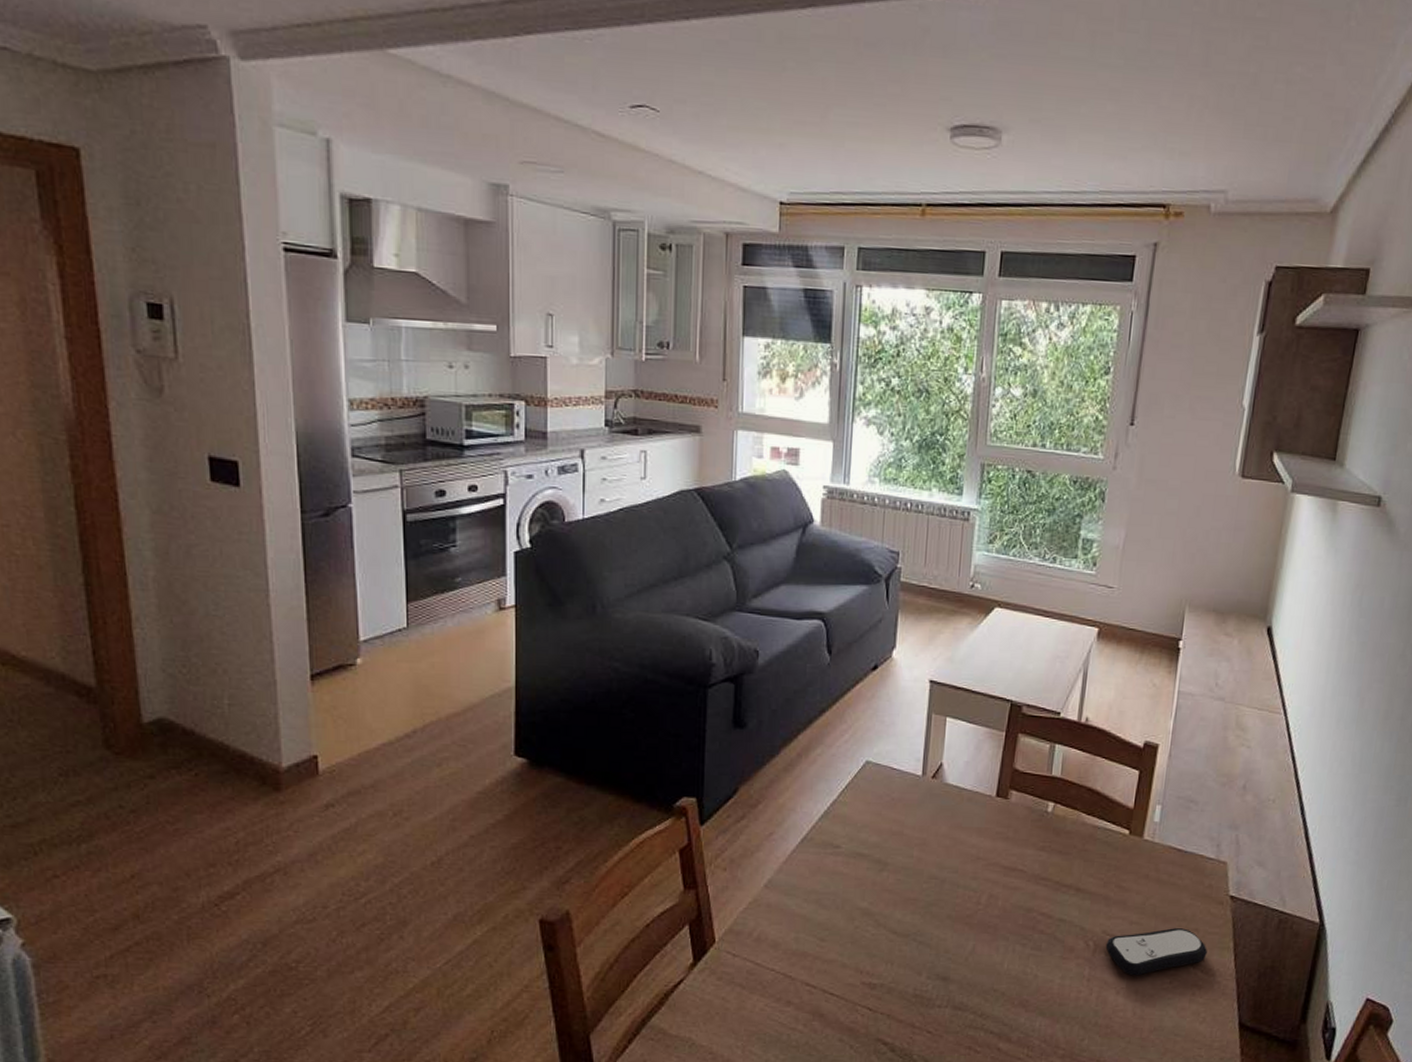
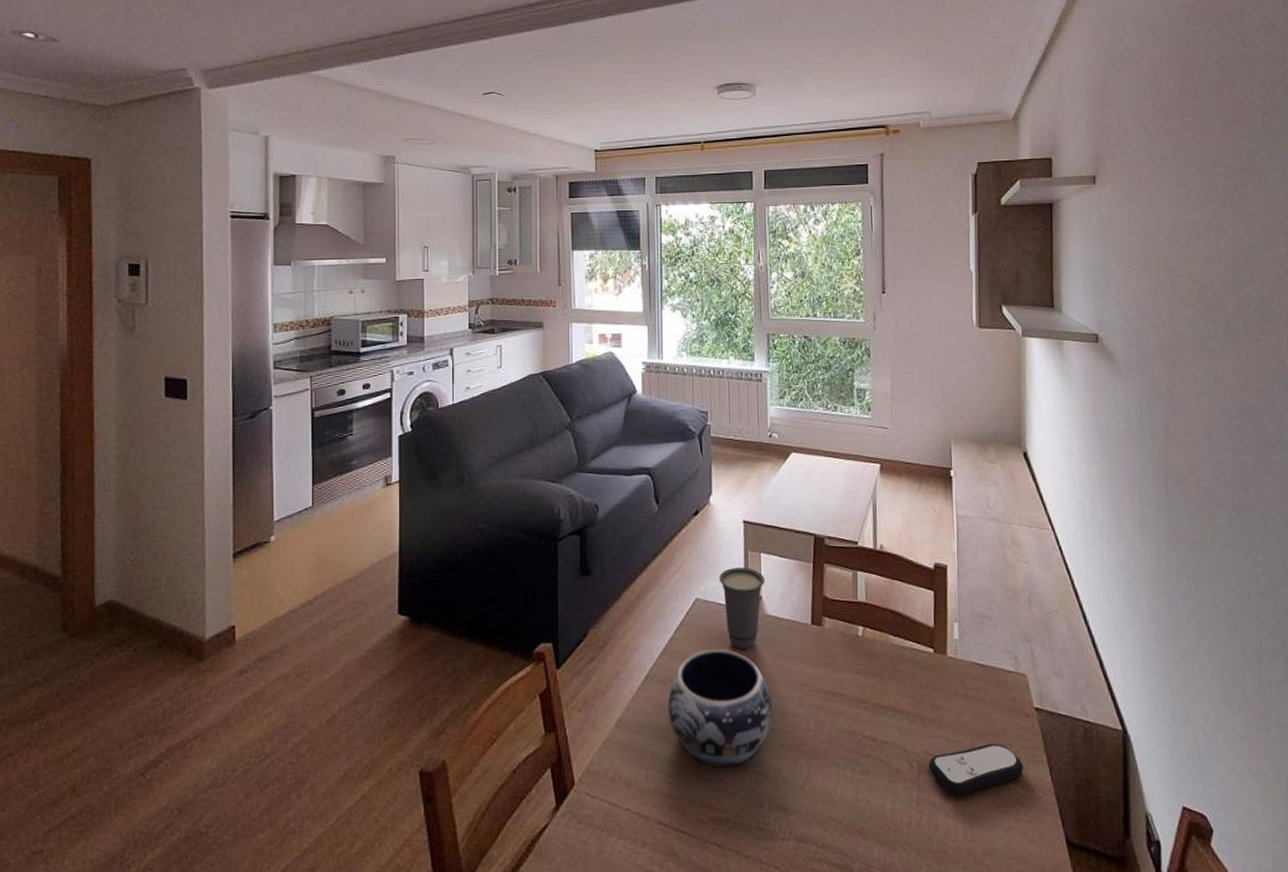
decorative bowl: none [824,815,942,934] -> present [667,648,773,767]
cup: none [895,731,949,817] -> present [719,567,766,649]

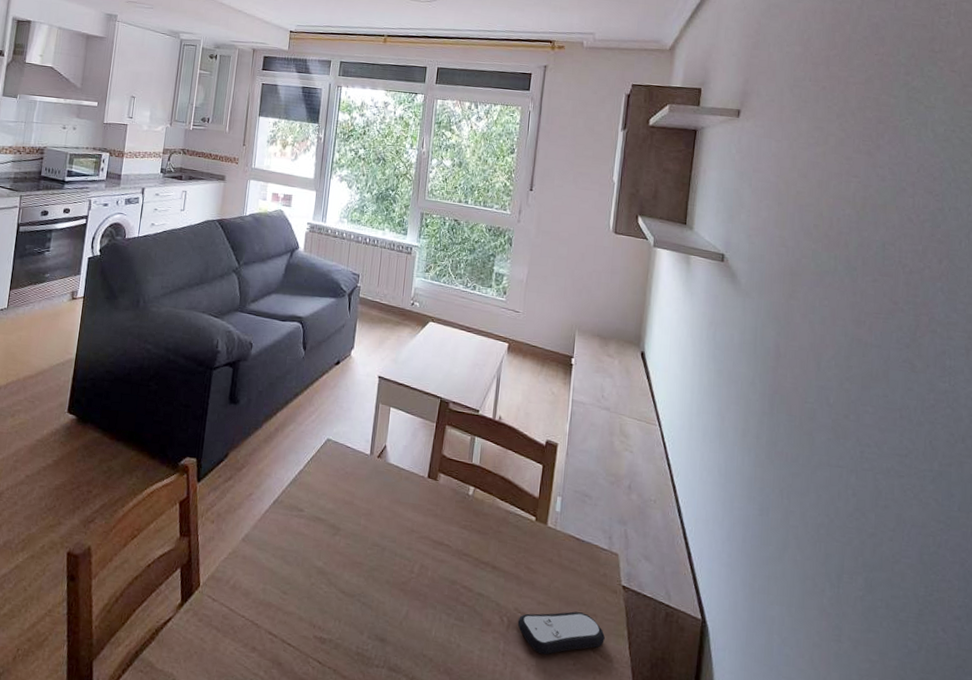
decorative bowl: present [667,648,773,767] -> none [289,486,383,594]
cup: present [719,567,766,649] -> none [350,416,392,491]

